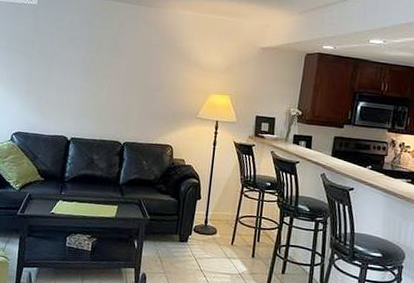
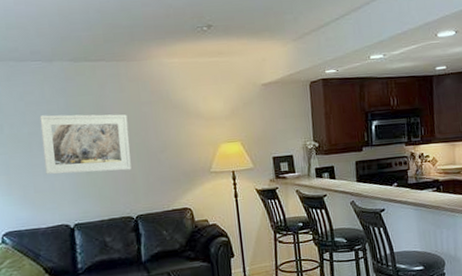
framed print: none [58,39,136,101] -> present [39,114,132,175]

